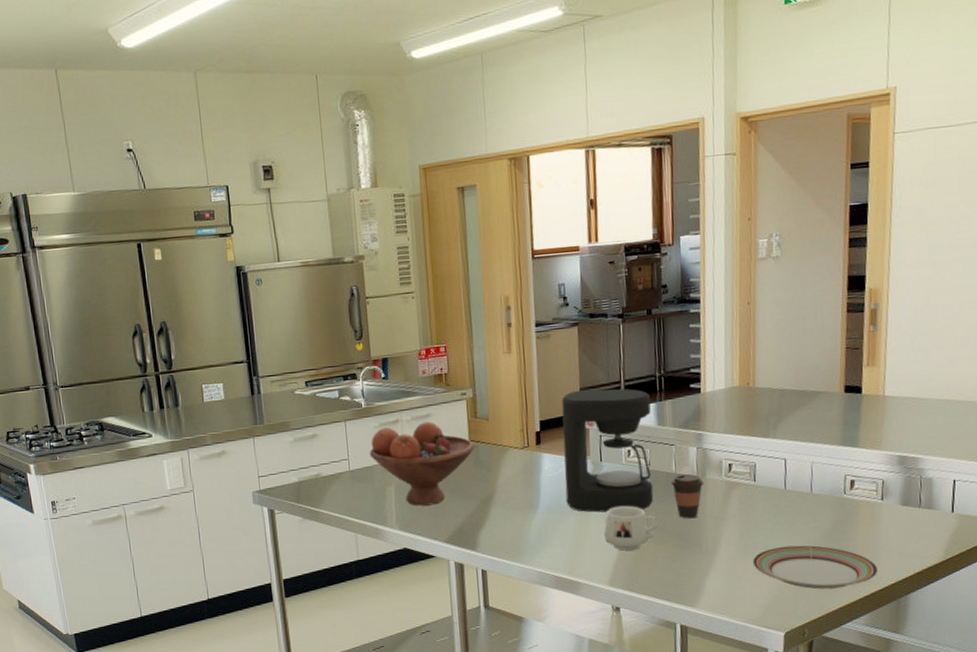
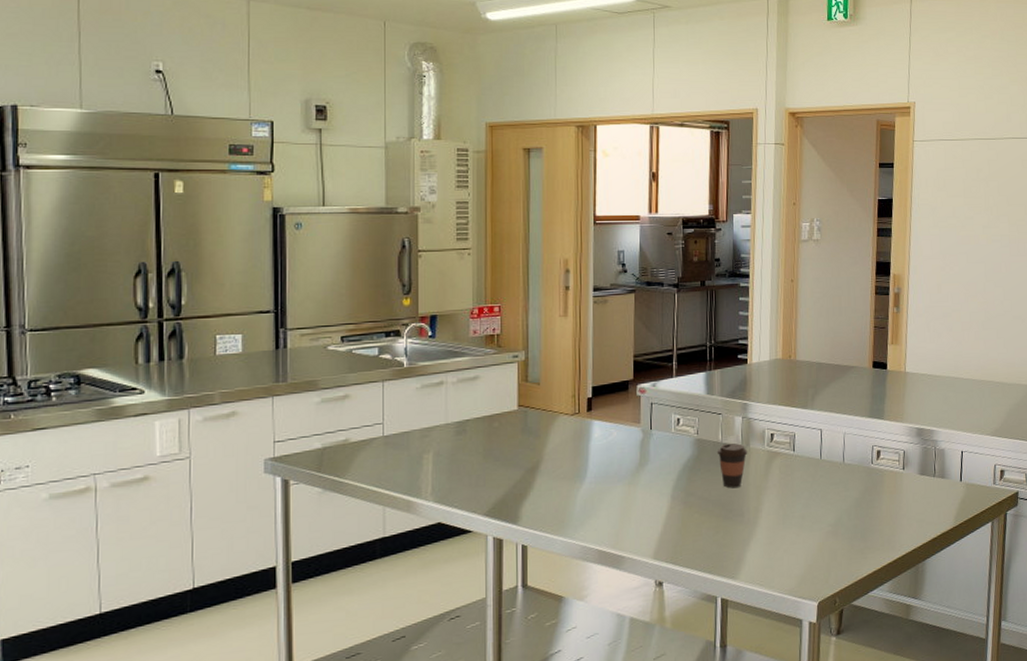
fruit bowl: present [369,421,475,506] -> none [407,384,524,476]
coffee maker: present [561,388,654,513] -> none [614,356,701,483]
mug: present [604,505,657,551] -> none [651,475,702,522]
plate: present [752,545,879,589] -> none [790,513,900,558]

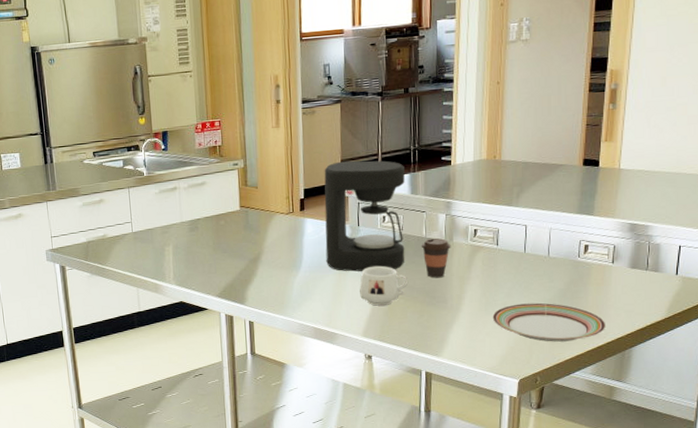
coffee maker: none [614,356,701,483] -> present [324,160,405,272]
mug: none [651,475,702,522] -> present [360,265,407,306]
plate: none [790,513,900,558] -> present [492,302,606,342]

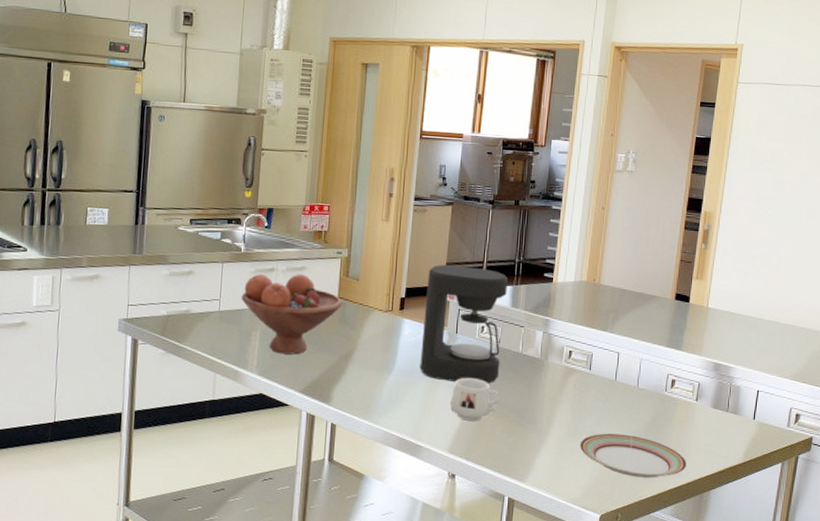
fruit bowl: none [150,189,245,265] -> present [241,274,343,355]
coffee cup: present [421,237,451,278] -> none [516,354,546,398]

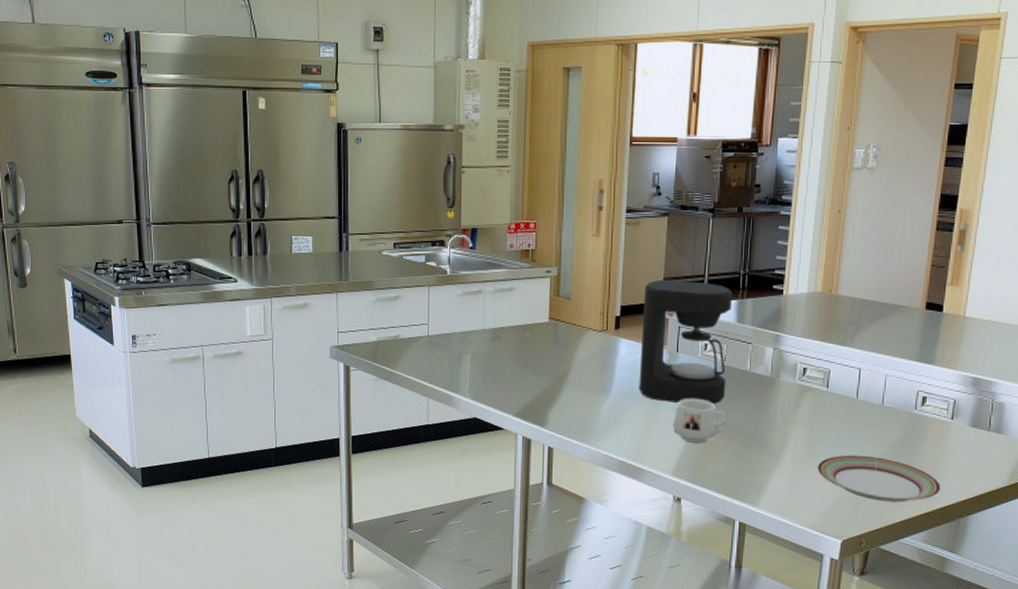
fruit bowl: present [241,274,343,355] -> none [449,295,554,378]

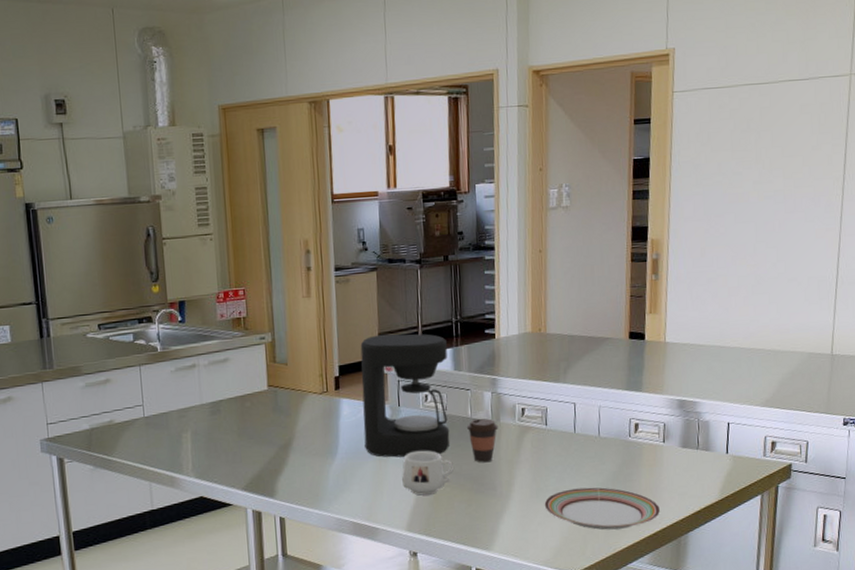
coffee cup: none [744,373,777,418] -> present [466,418,499,463]

